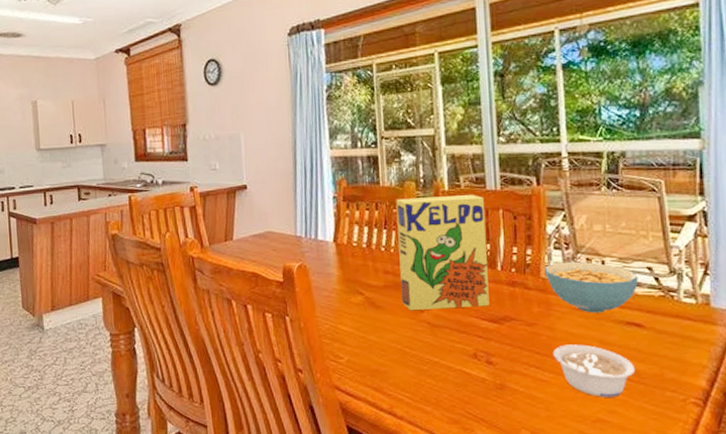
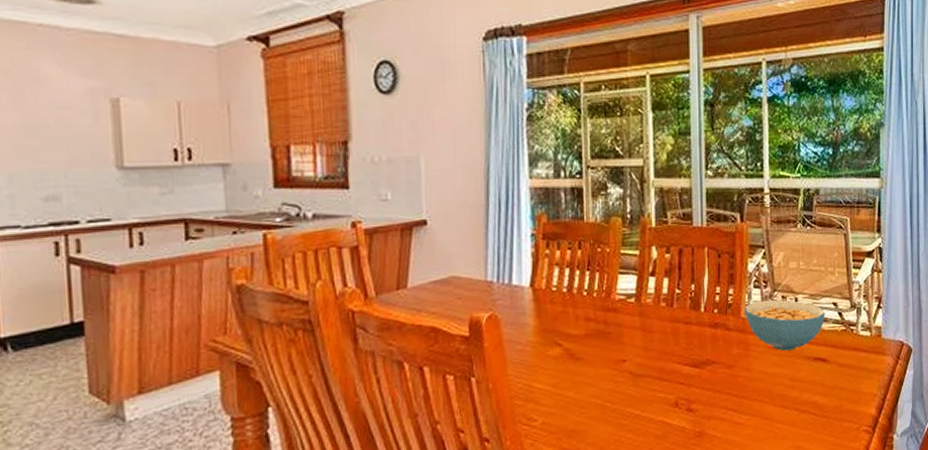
cereal box: present [396,194,489,311] -> none [601,231,692,361]
legume: present [552,344,636,397] -> none [749,383,820,435]

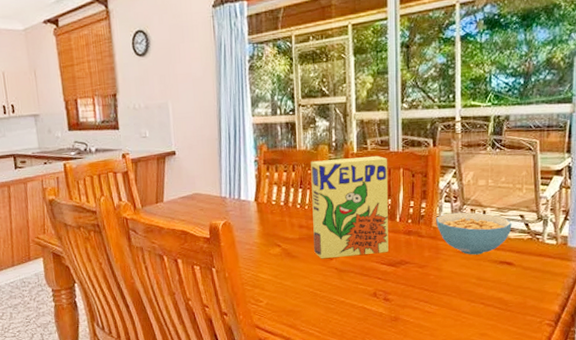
cereal box: none [601,231,692,361] -> present [311,155,388,259]

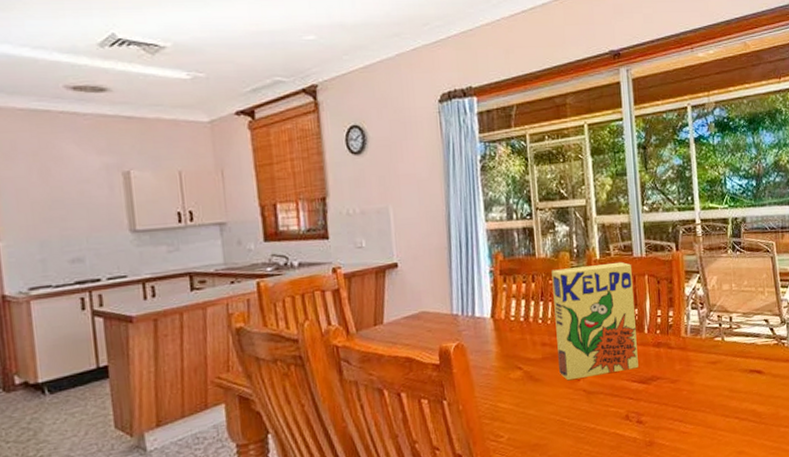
cereal bowl: present [436,212,512,255] -> none [684,319,758,366]

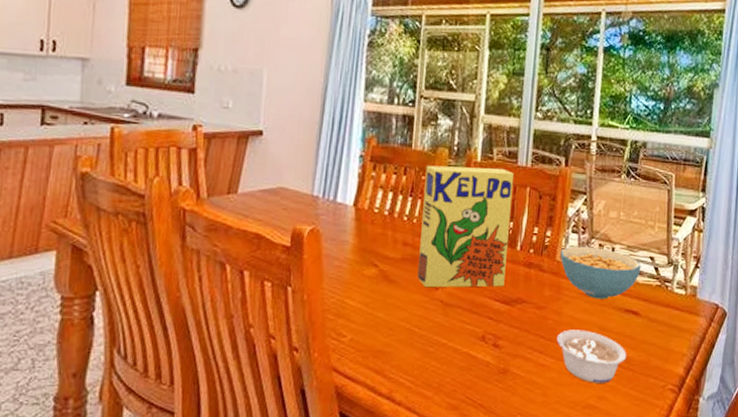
cereal bowl: none [684,319,758,366] -> present [560,246,641,299]
legume: none [692,394,758,441] -> present [556,329,627,383]

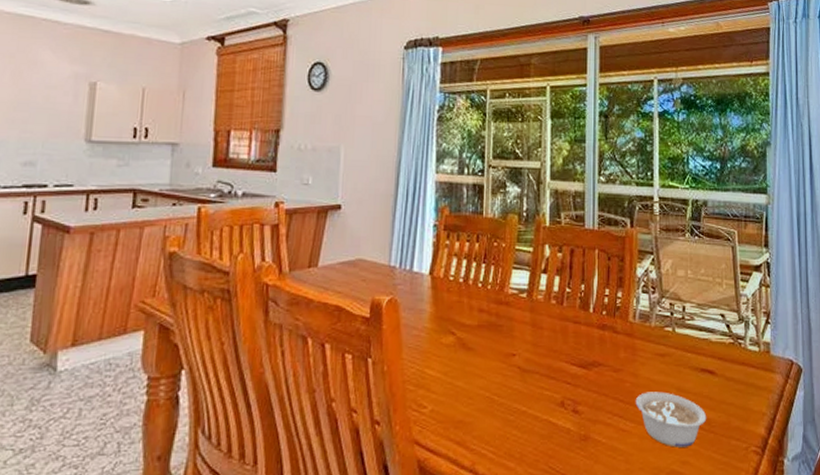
cereal box: present [417,165,514,288] -> none [494,231,583,354]
cereal bowl: present [560,246,641,299] -> none [633,306,713,359]

